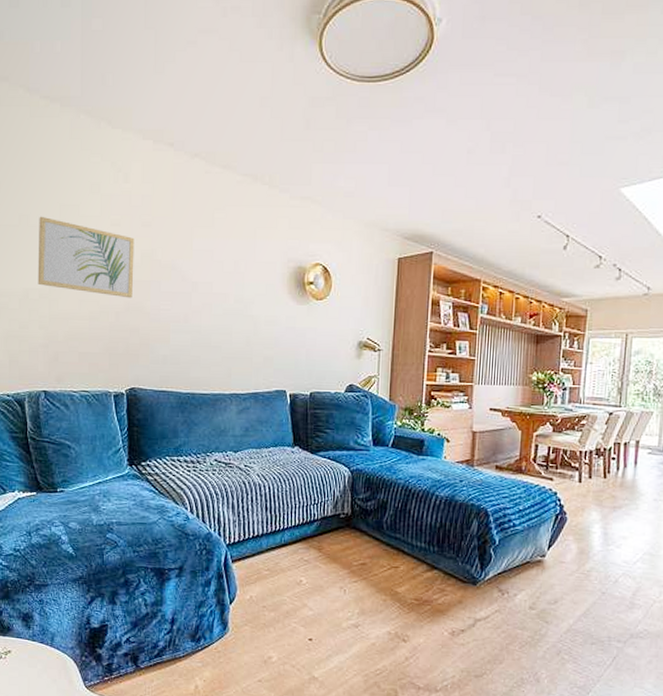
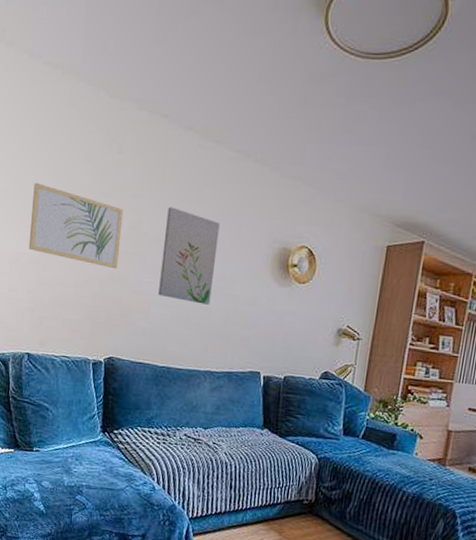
wall art: none [177,233,233,328] -> present [158,207,220,305]

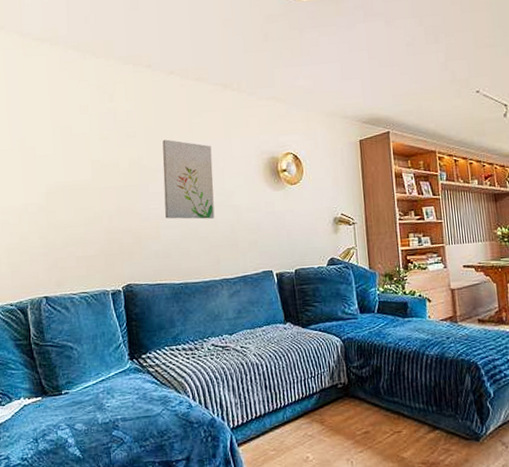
wall art: present [28,182,124,269] -> none [35,138,123,203]

